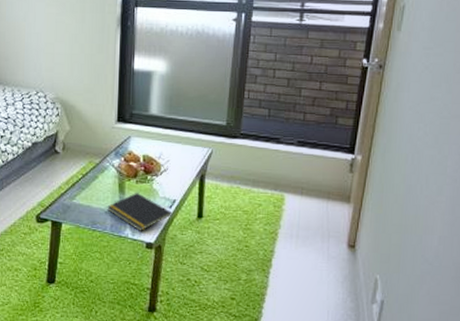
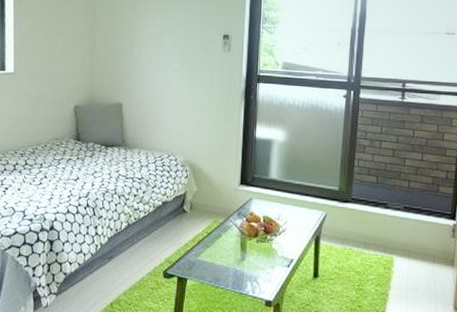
notepad: present [107,193,173,231] -> none [229,252,290,289]

